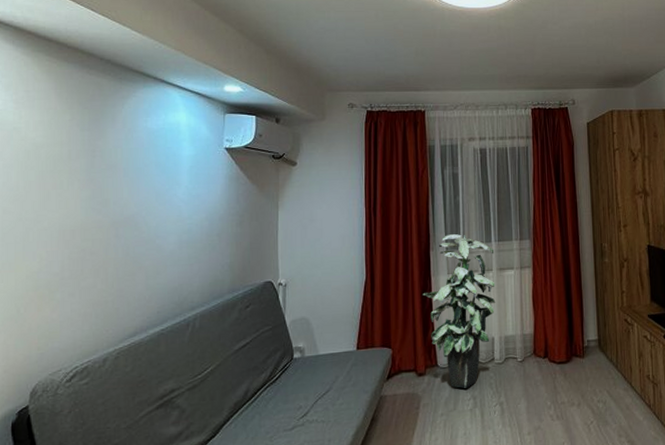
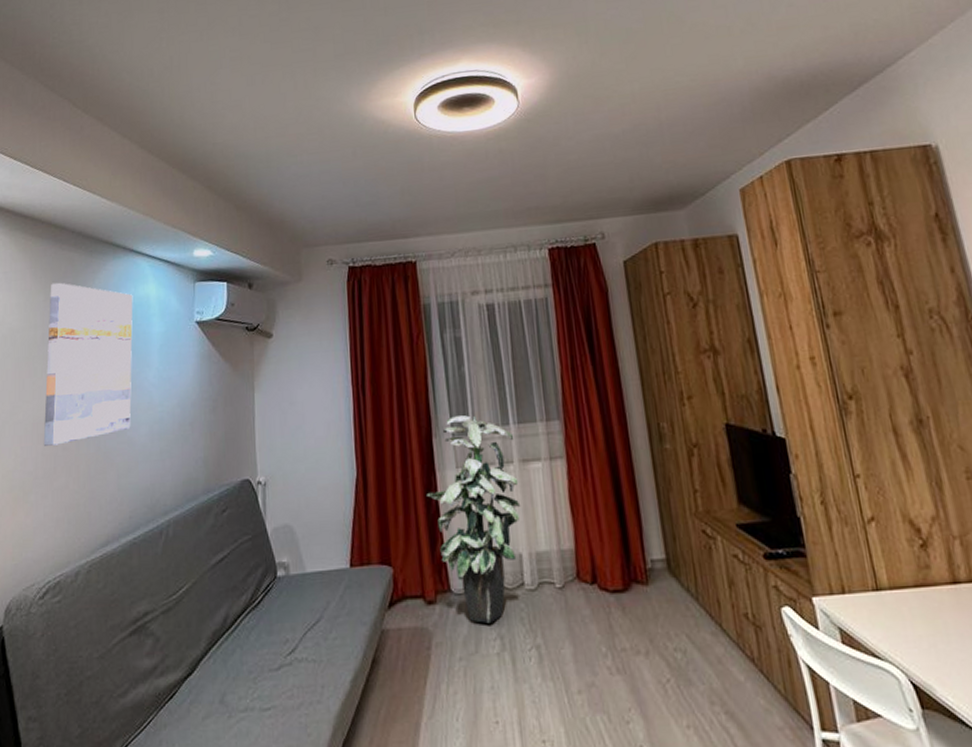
wall art: none [70,104,164,251] -> present [43,282,133,446]

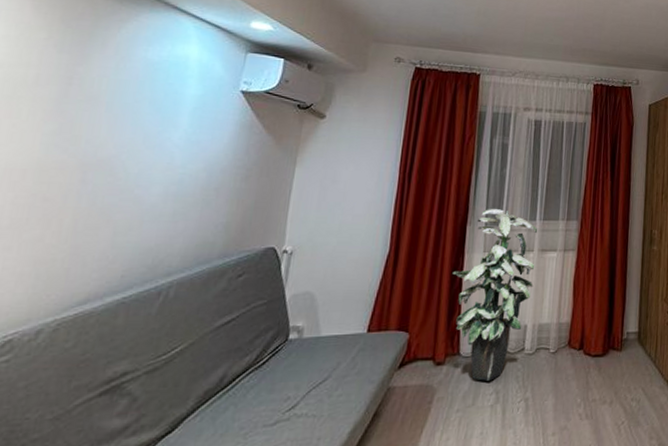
wall art: present [43,282,133,446] -> none [15,22,169,195]

